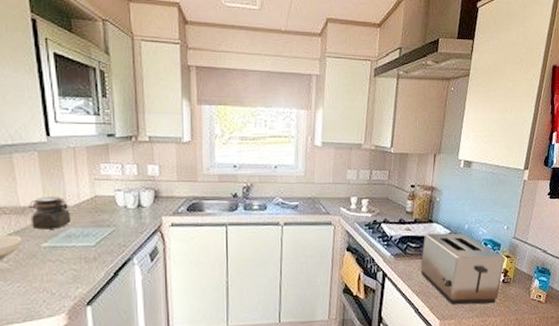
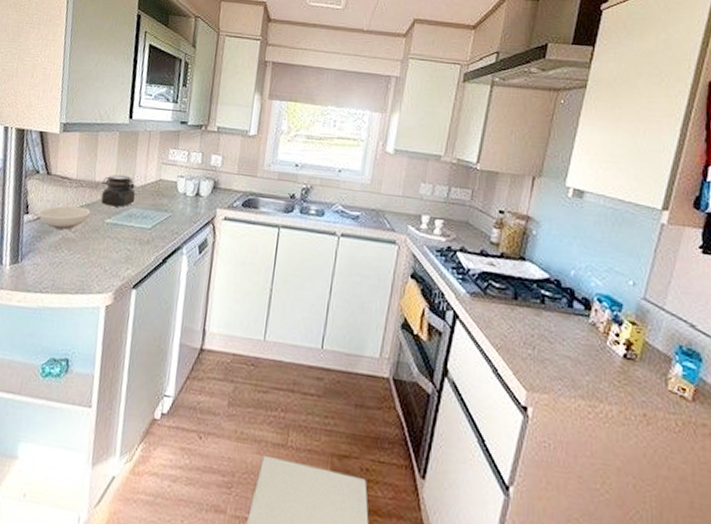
toaster: present [420,233,505,305] -> none [504,273,628,385]

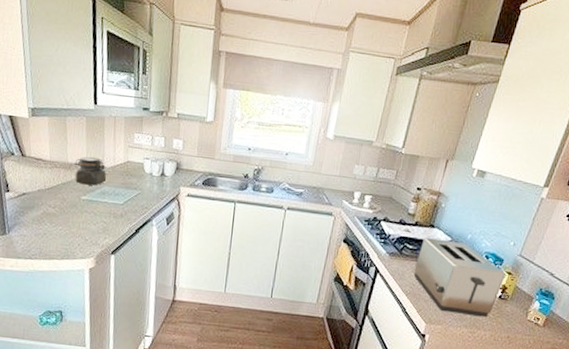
bowl: present [37,205,91,230] -> none [18,184,67,206]
toaster: none [504,273,628,385] -> present [413,237,506,318]

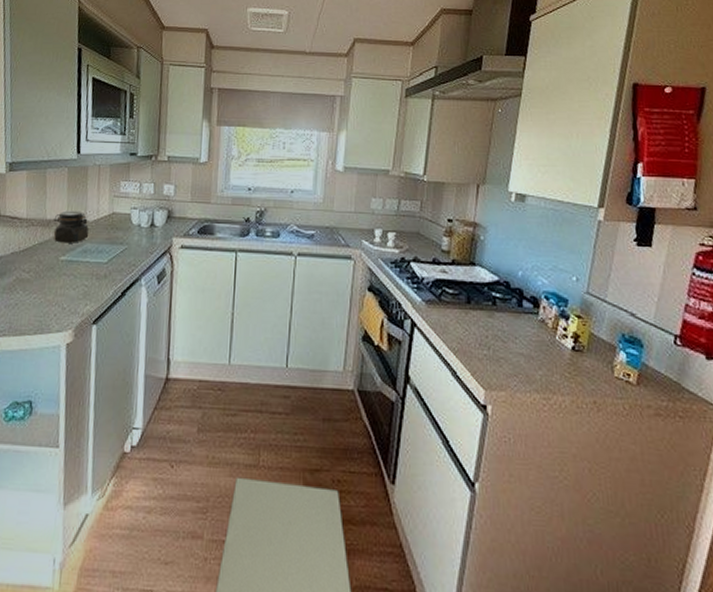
toaster: present [413,237,506,318] -> none [459,278,575,377]

